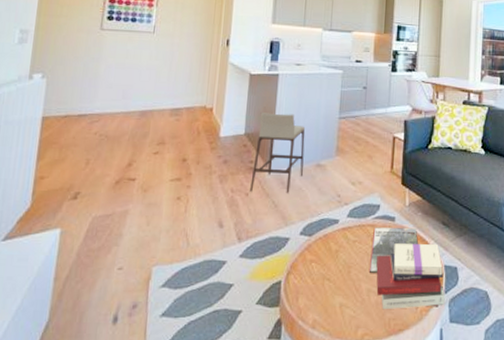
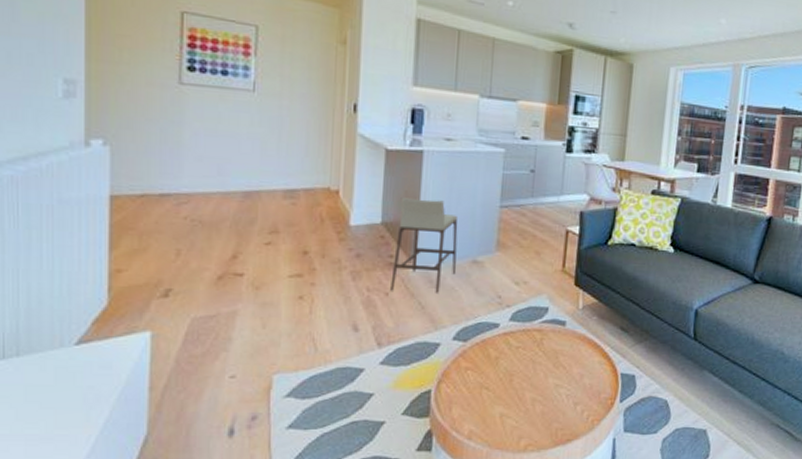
magazine: present [369,227,418,273] -> none [534,332,592,381]
books: present [376,243,445,310] -> none [542,350,620,420]

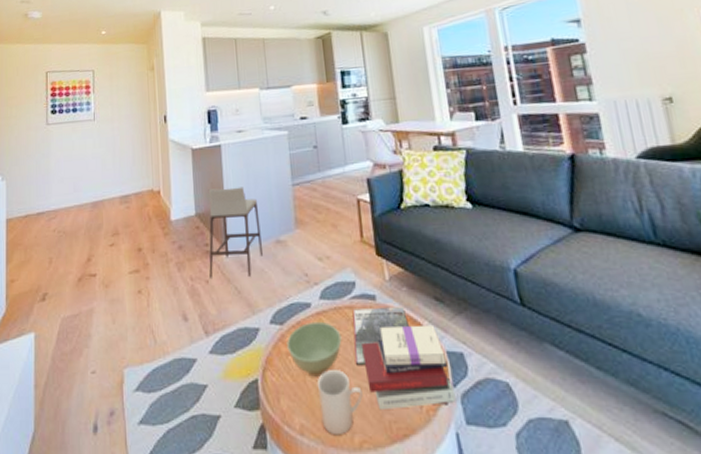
bowl: none [467,341,525,390] -> present [287,321,342,377]
mug: none [491,385,536,440] -> present [317,370,363,436]
magazine: none [534,332,592,381] -> present [352,307,409,365]
books: none [542,350,620,420] -> present [362,324,456,411]

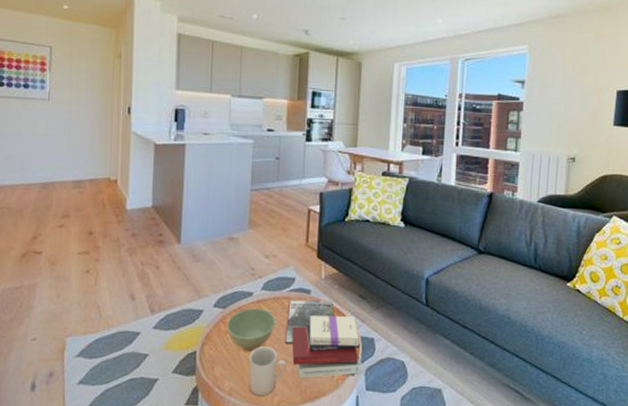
bar stool: present [208,187,263,278] -> none [161,184,216,266]

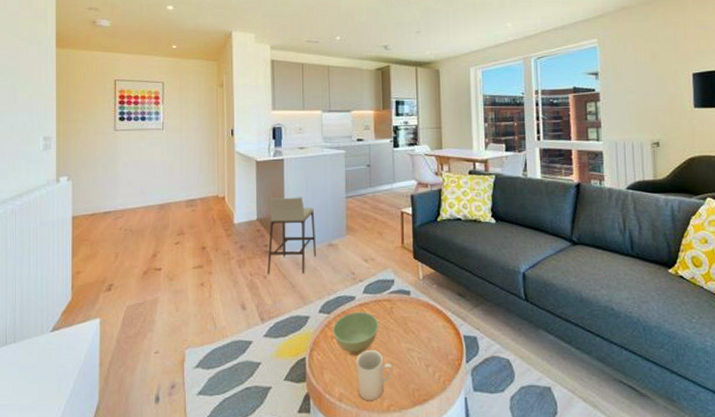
bar stool: none [161,184,216,266] -> present [267,197,316,274]
magazine: present [284,300,334,344] -> none [388,301,435,346]
books: present [292,315,362,379] -> none [396,315,467,382]

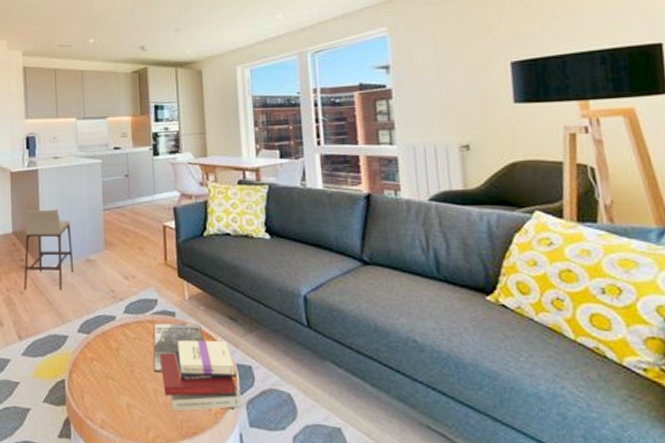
bowl: present [332,311,379,356] -> none [92,332,142,380]
mug: present [356,350,393,401] -> none [118,375,158,430]
magazine: none [388,301,435,346] -> present [153,323,204,372]
books: none [396,315,467,382] -> present [160,340,242,412]

